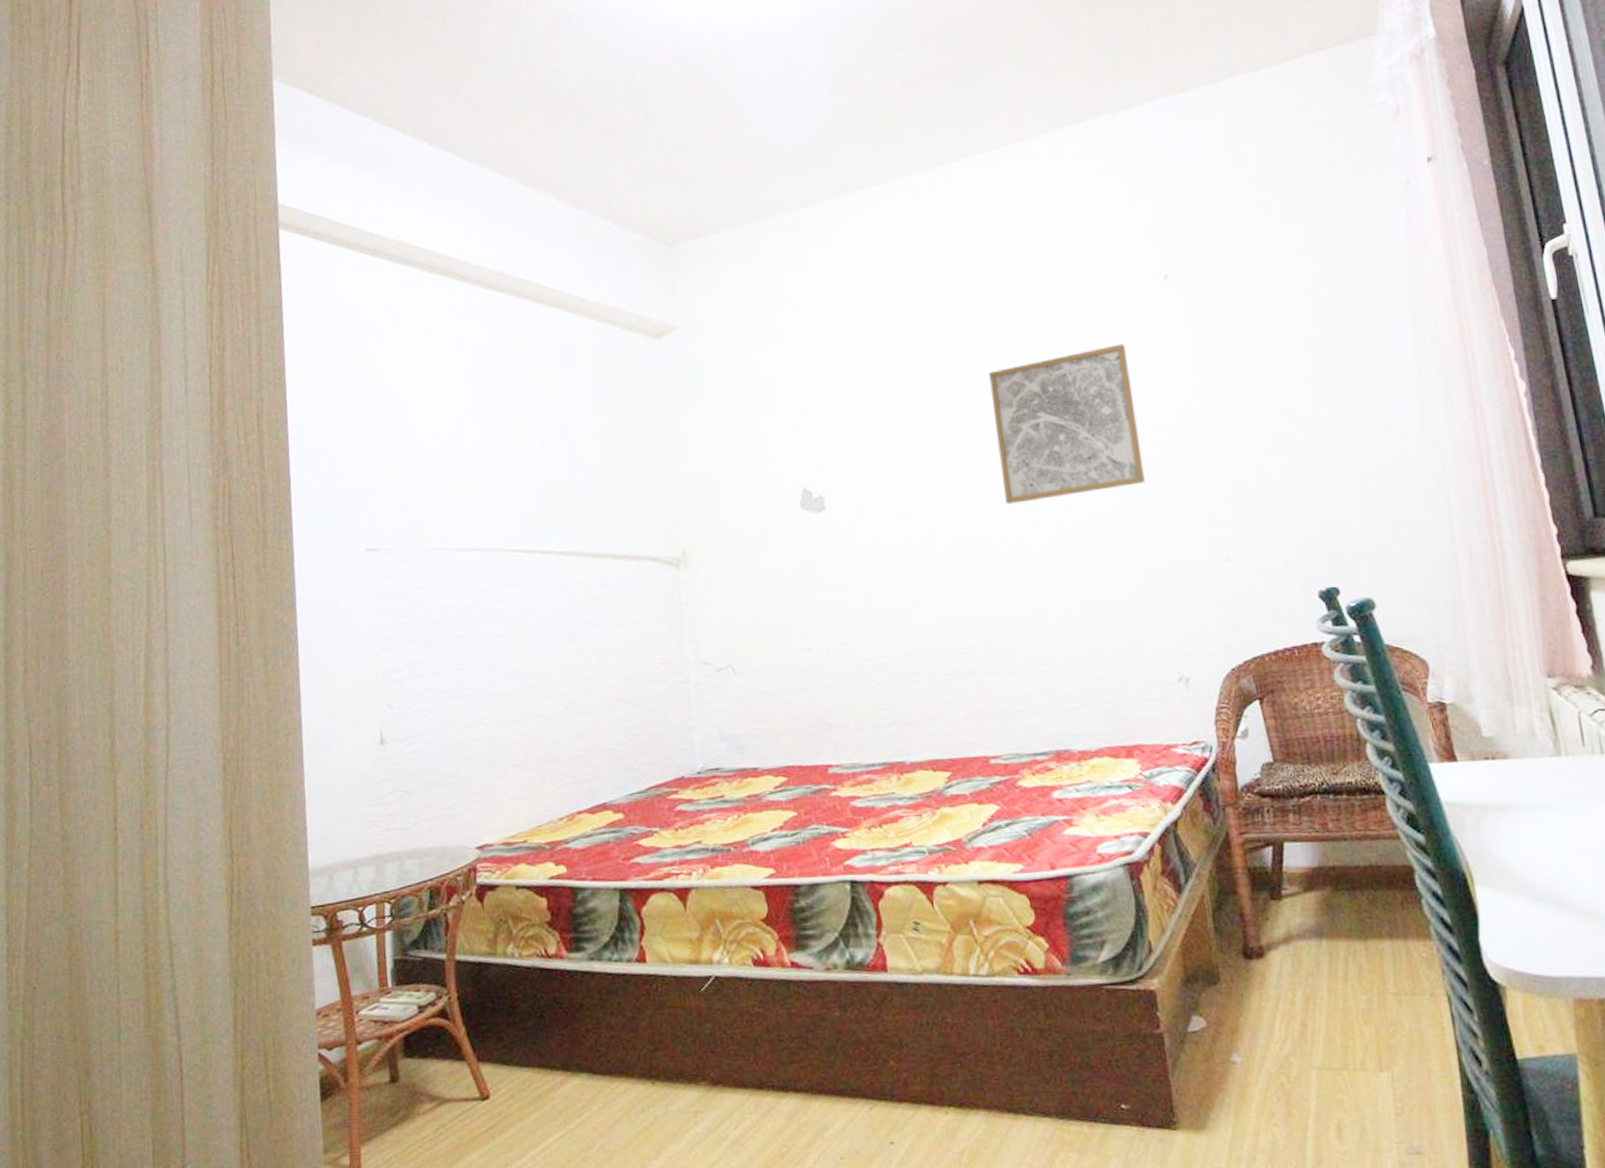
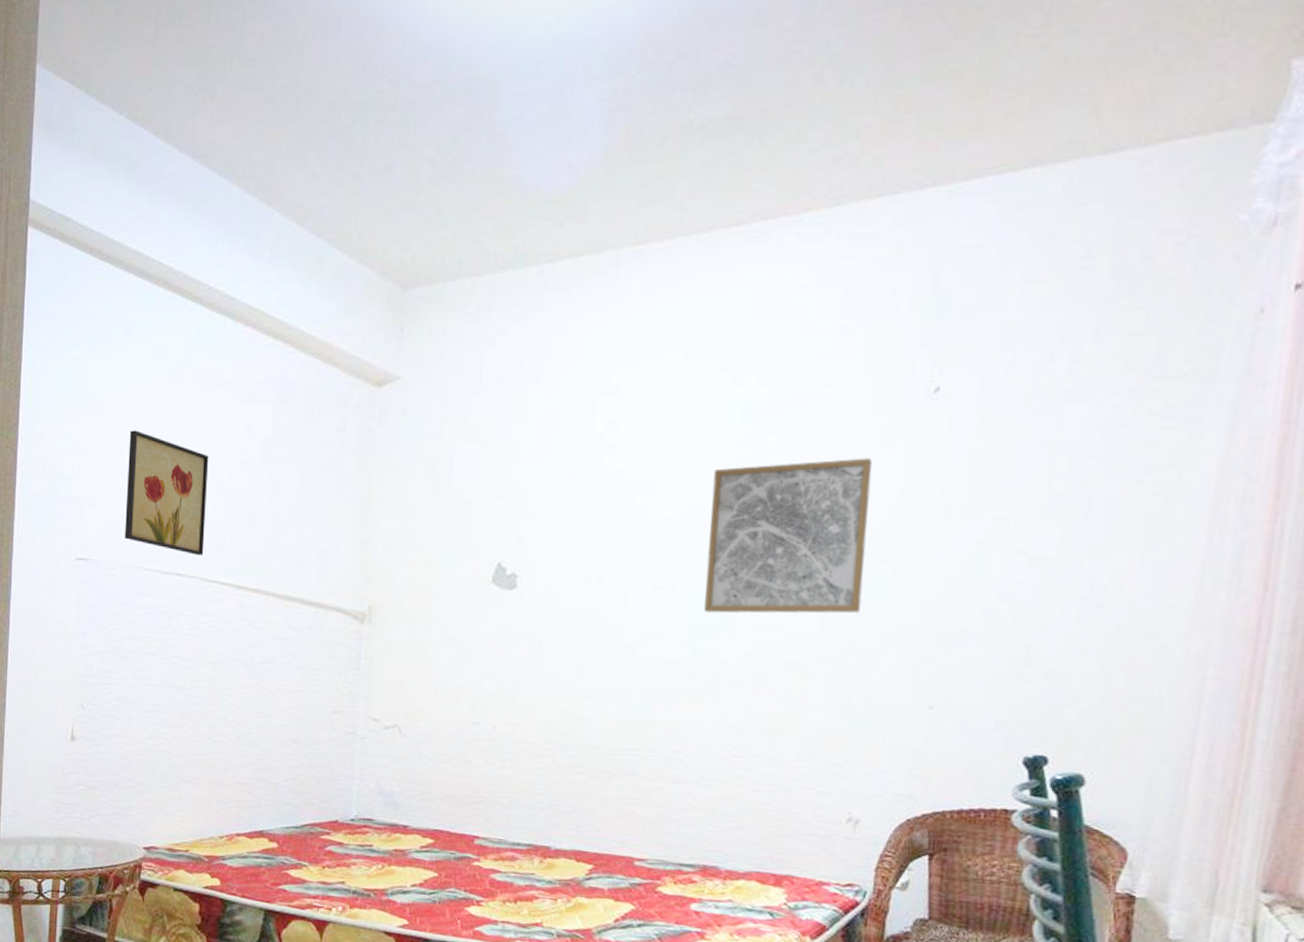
wall art: none [409,411,503,528] -> present [124,430,209,556]

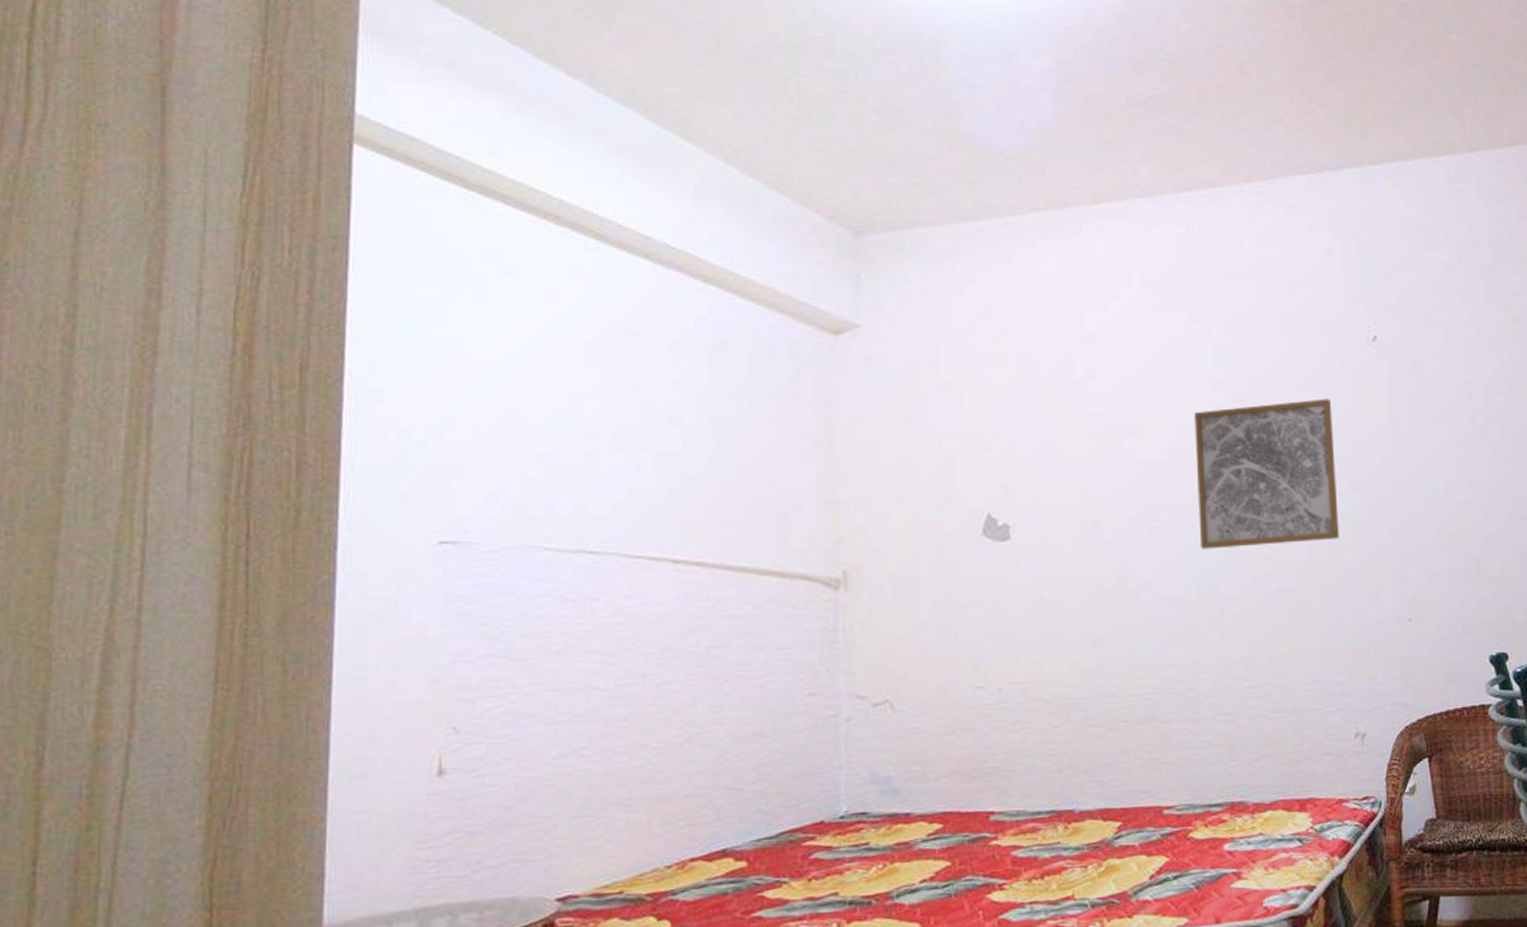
wall art: present [124,430,209,556] -> none [511,384,627,529]

